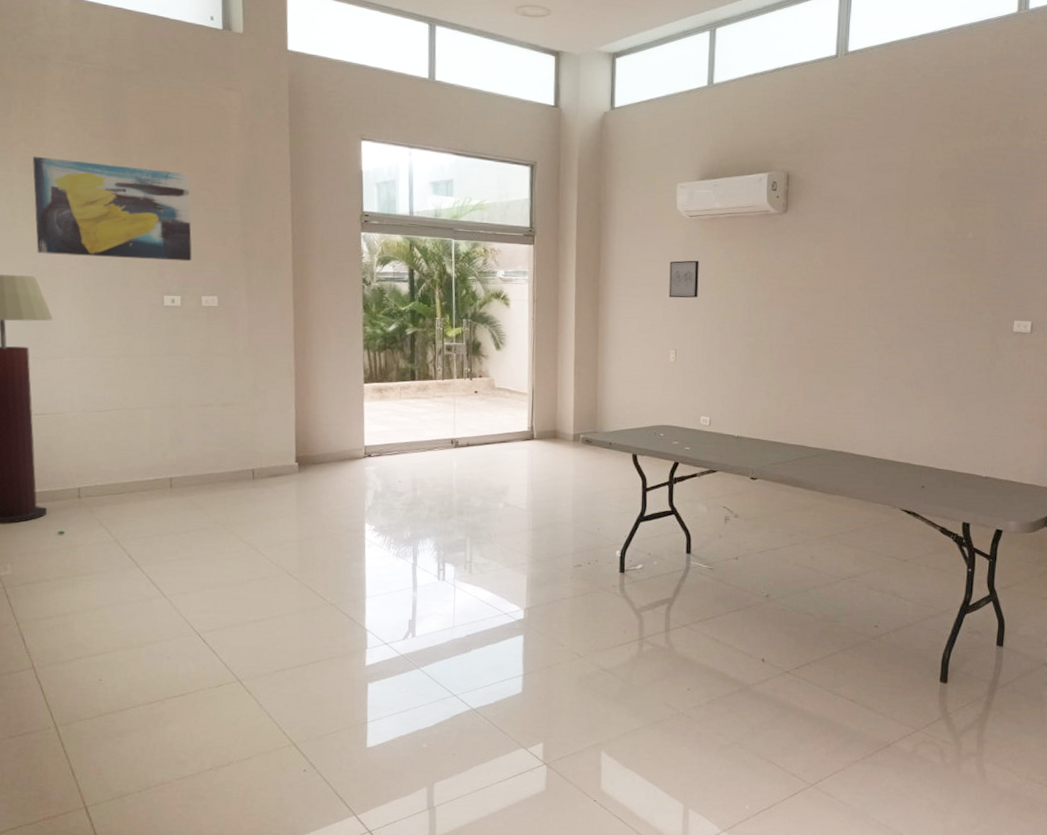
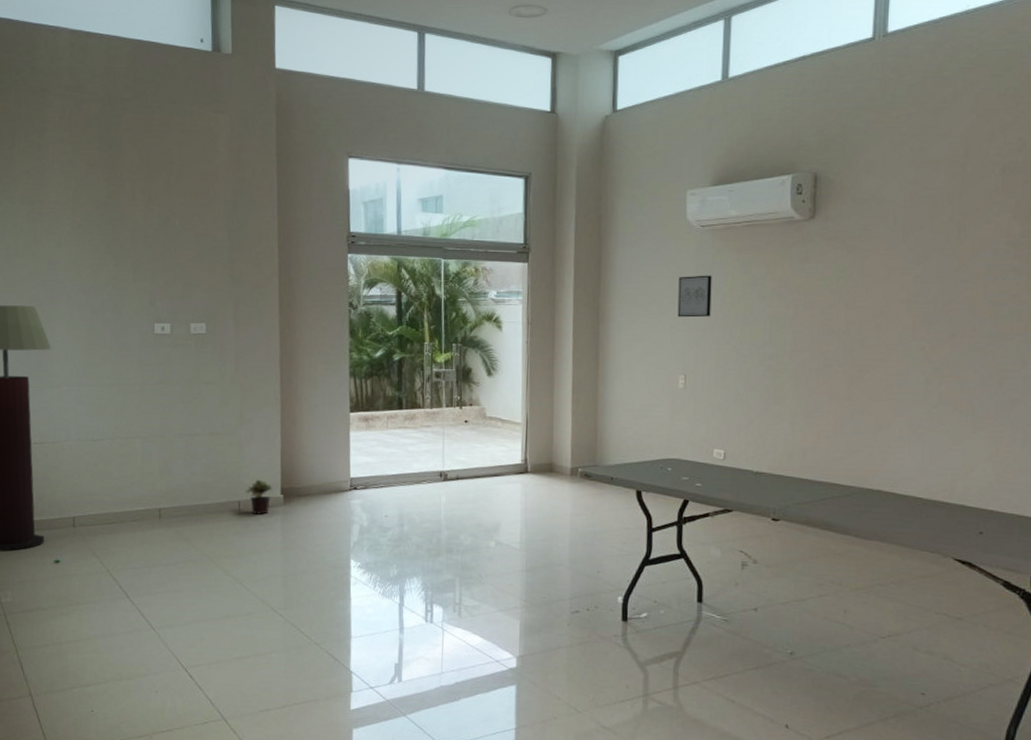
wall art: present [33,156,192,262] -> none [34,187,182,288]
potted plant: none [259,448,287,482] -> present [245,479,272,515]

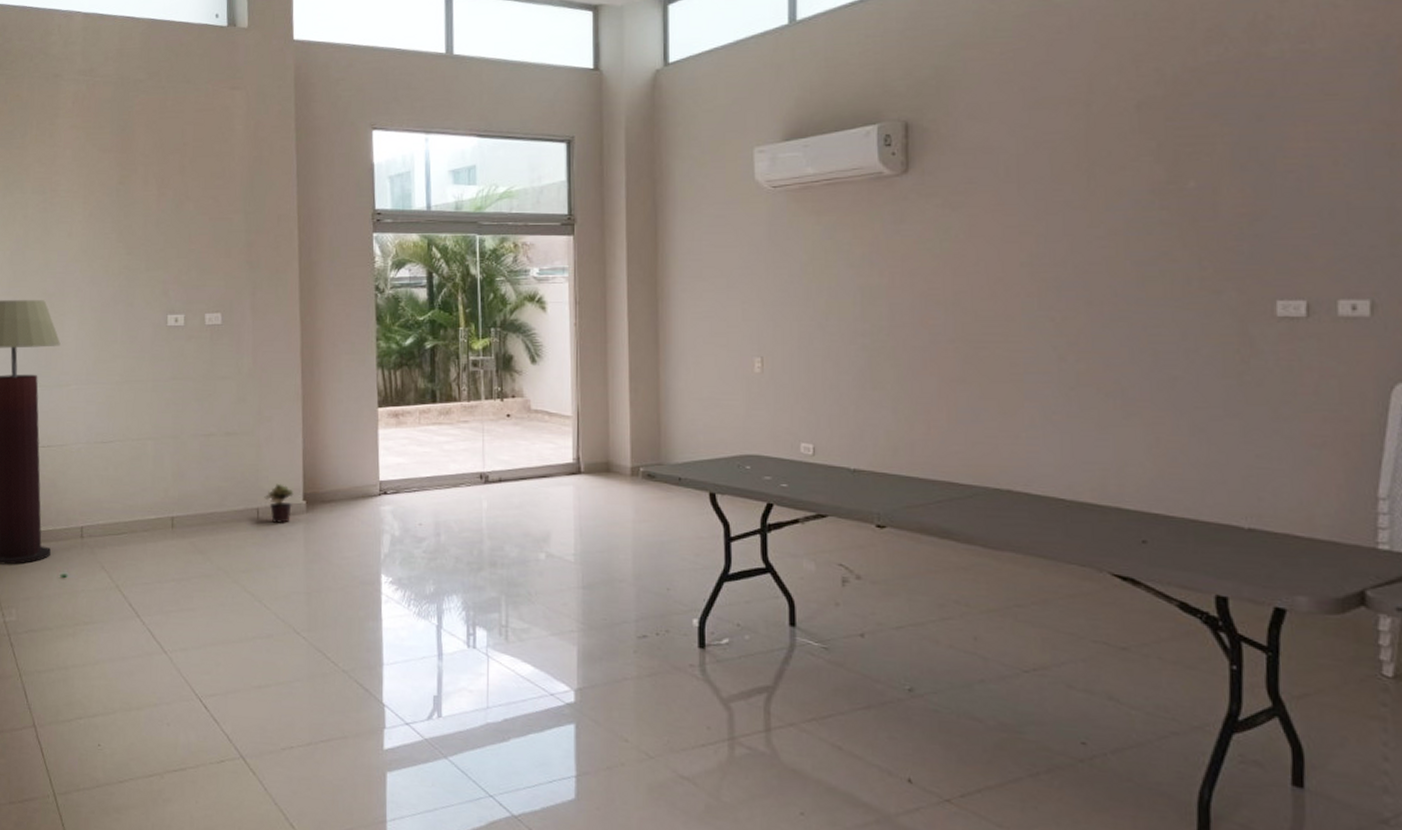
wall art: present [677,275,712,318] -> none [749,242,789,291]

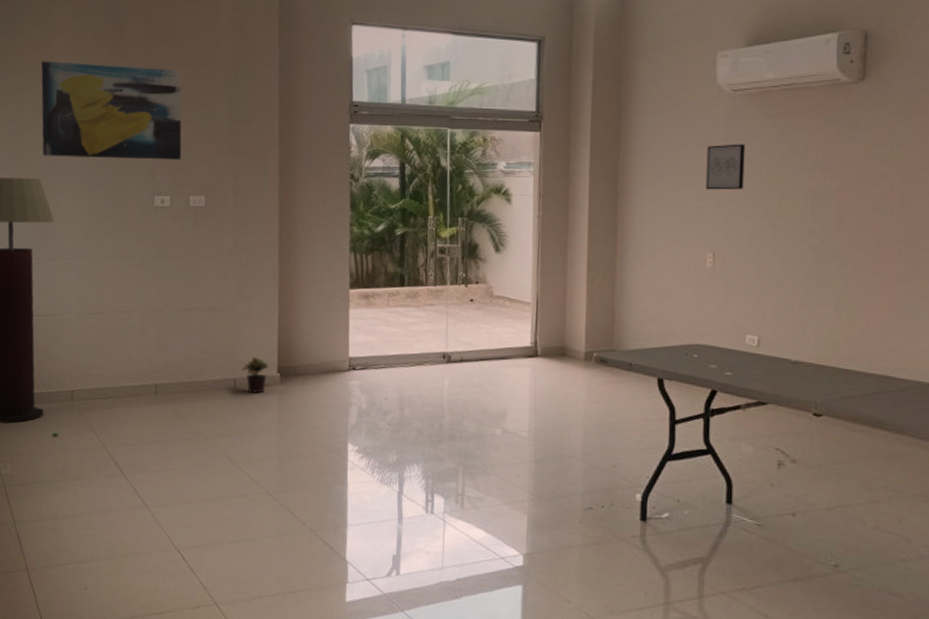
wall art: none [45,176,196,277] -> present [41,61,182,161]
wall art: none [749,242,789,291] -> present [705,144,746,190]

